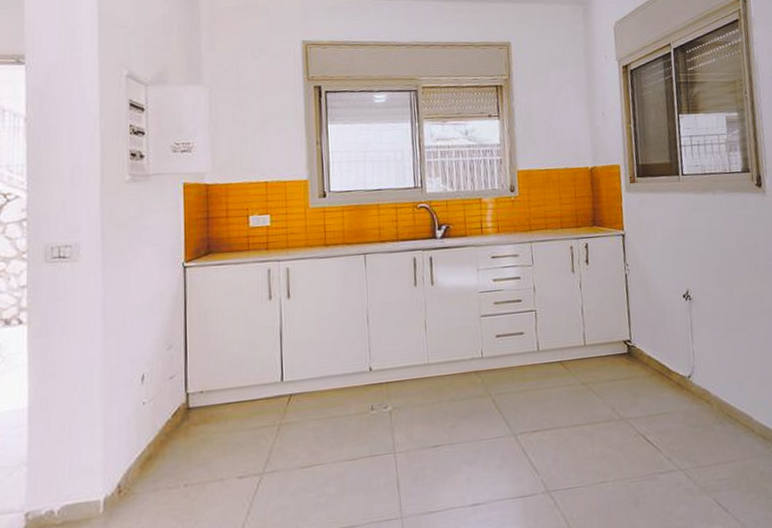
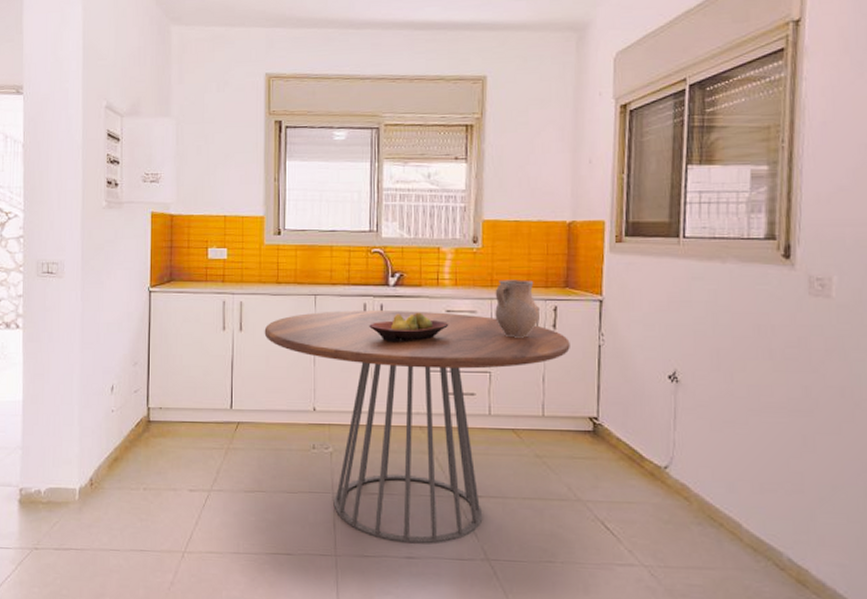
dining table: none [314,258,602,491] -> present [264,311,570,544]
fruit bowl: none [420,261,495,293] -> present [369,312,449,343]
pitcher: none [533,222,574,276] -> present [495,279,539,338]

